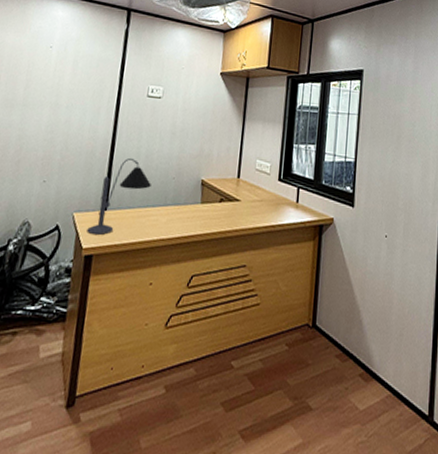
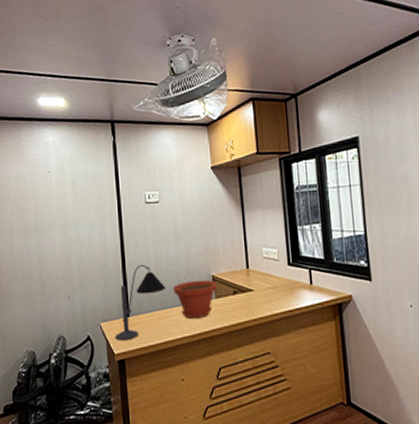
plant pot: none [159,182,205,222] -> present [173,279,217,319]

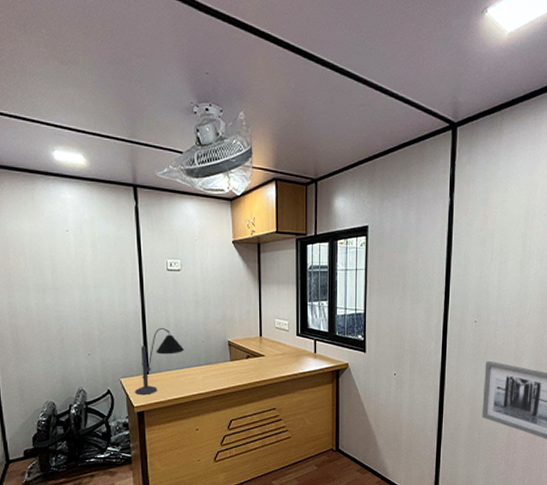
plant pot: present [173,279,217,319] -> none [192,344,232,378]

